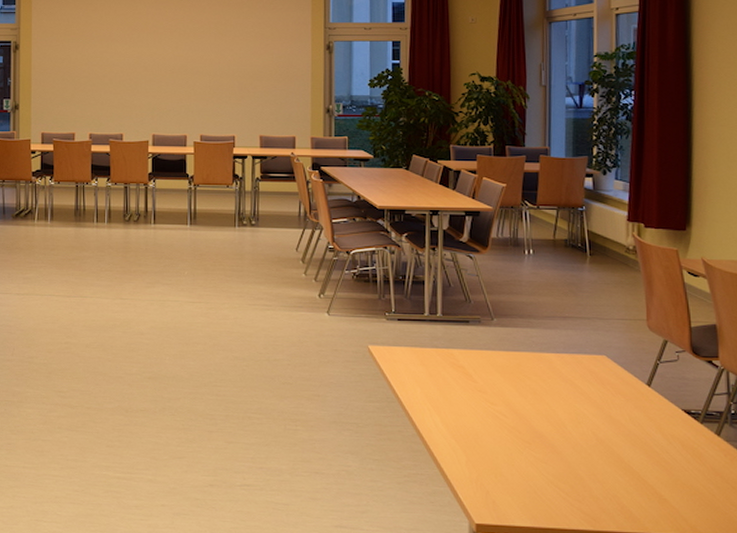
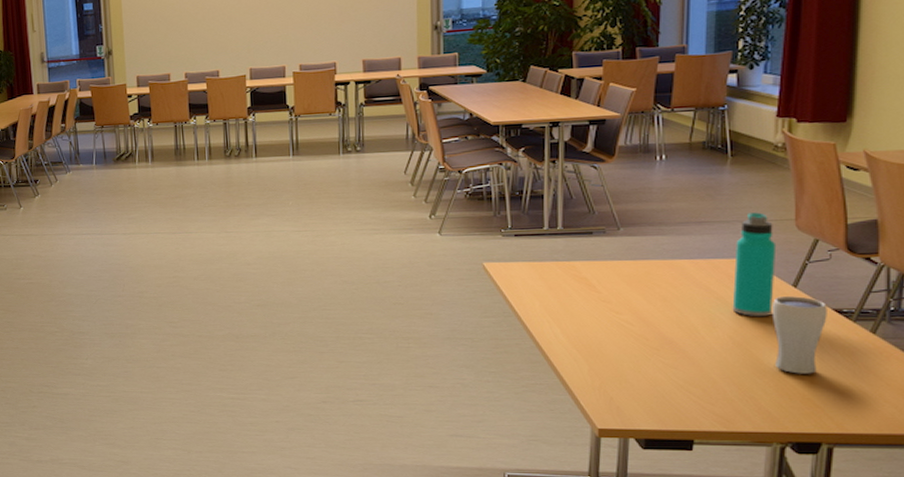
water bottle: none [595,311,632,413] -> present [732,212,777,316]
drinking glass: none [629,395,678,474] -> present [771,296,827,374]

